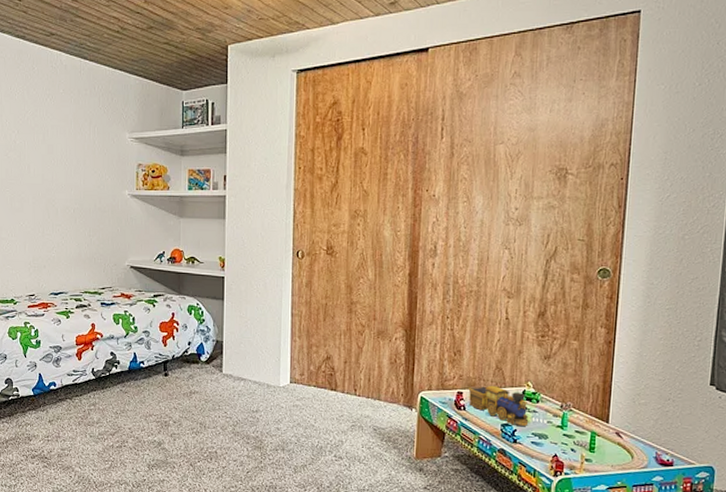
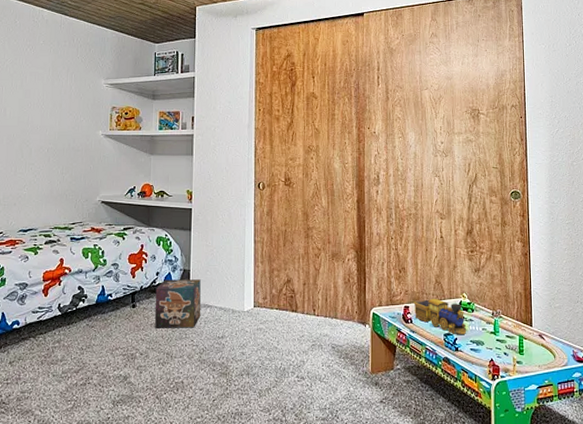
toy box: none [187,350,235,400] -> present [154,279,201,328]

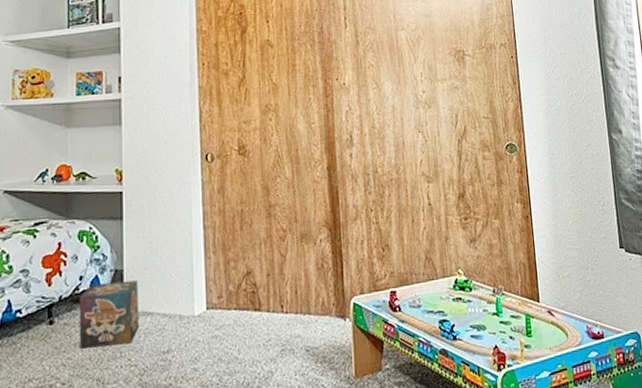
toy train: present [413,298,467,334] -> none [401,278,465,320]

